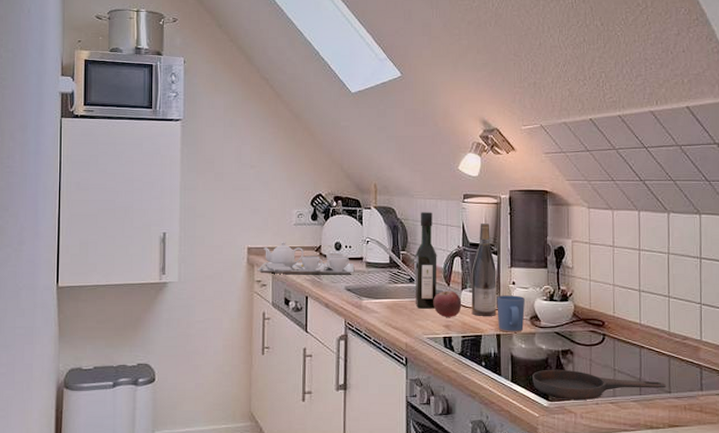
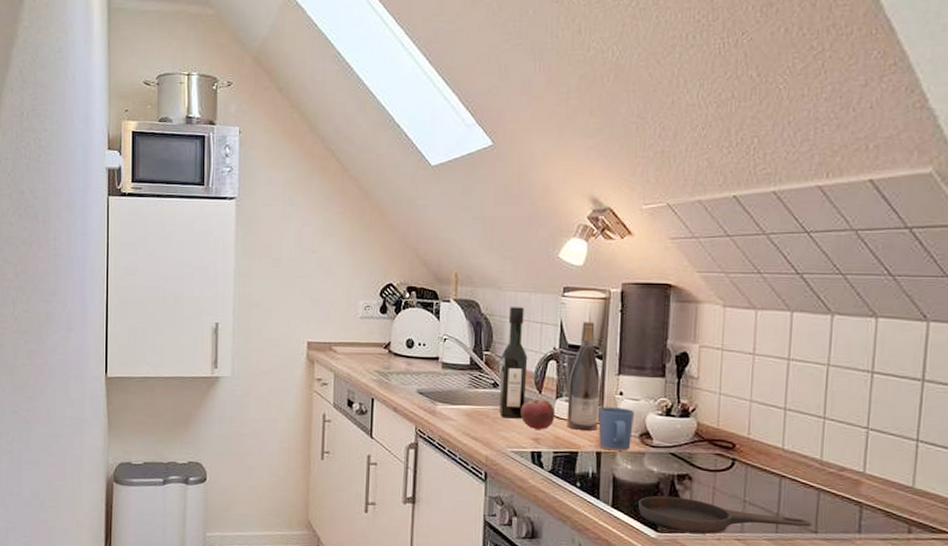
tea set: present [257,241,355,275] -> none [317,335,429,377]

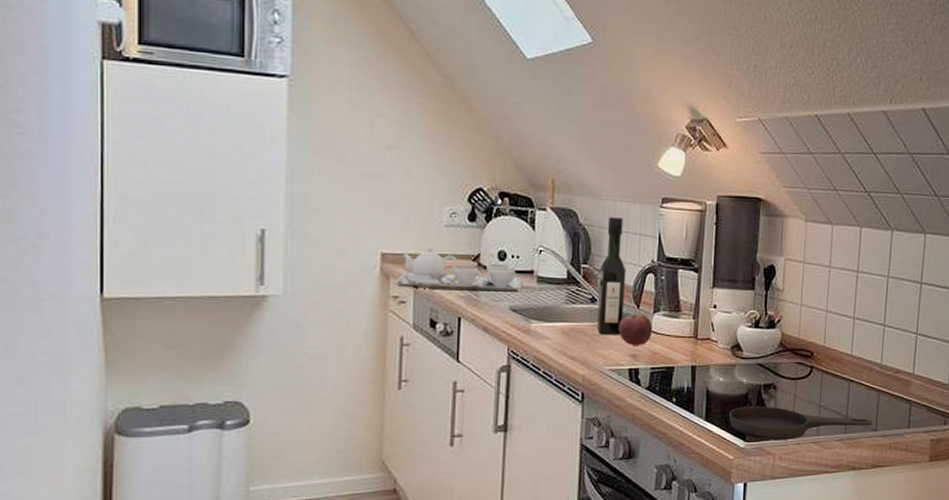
tea set: none [317,335,429,377] -> present [393,246,523,292]
wine bottle: present [566,321,602,431] -> none [663,233,697,345]
mug: present [598,407,635,451] -> none [693,320,728,364]

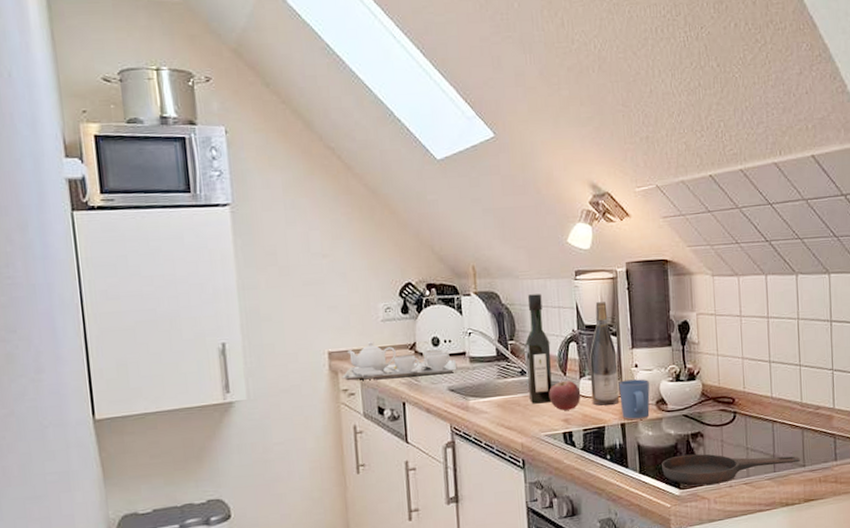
wine bottle: none [663,233,697,345] -> present [589,301,620,406]
mug: none [693,320,728,364] -> present [619,379,650,421]

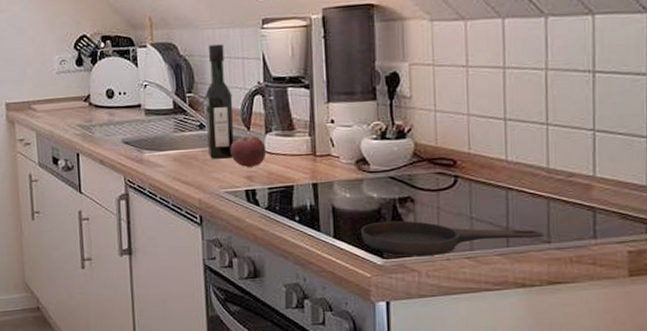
tea set: present [342,340,457,381] -> none [18,92,132,131]
wine bottle: present [589,301,620,406] -> none [276,50,312,163]
mug: present [619,379,650,421] -> none [311,135,349,181]

